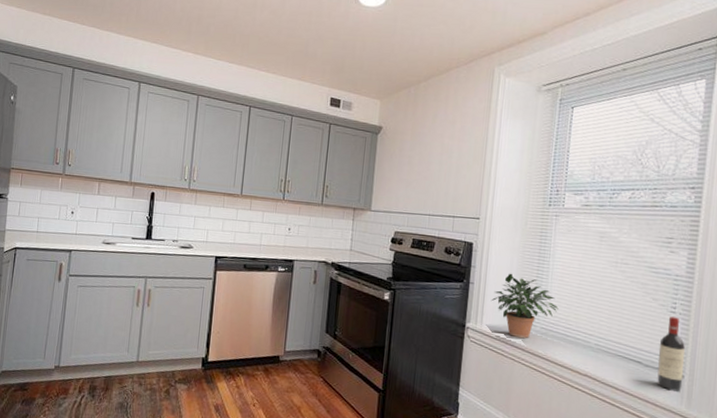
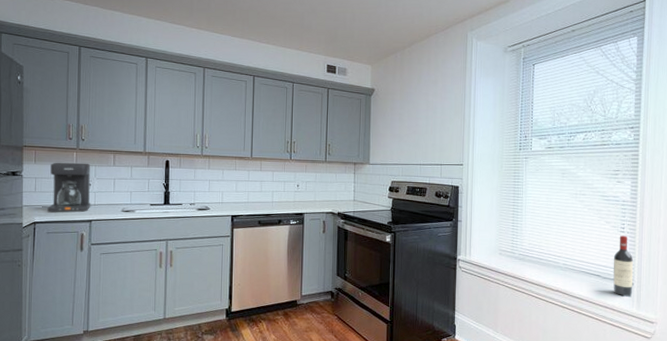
coffee maker: none [29,187,75,241] -> present [47,162,91,212]
potted plant: present [491,273,558,339] -> none [477,210,532,265]

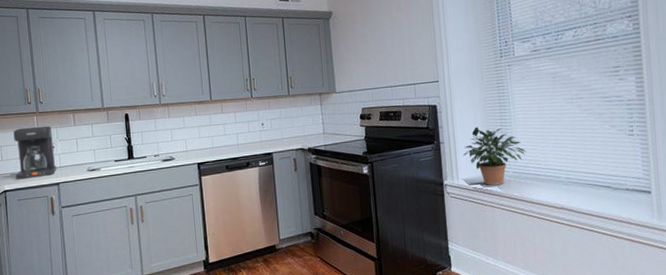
potted plant: none [477,210,532,265] -> present [462,127,526,186]
wine bottle: present [613,236,634,297] -> none [623,139,652,207]

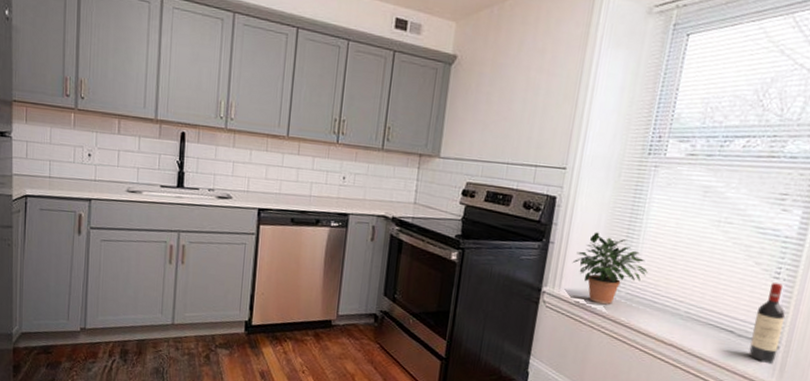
coffee maker: present [13,125,57,179] -> none [40,124,91,188]
wine bottle: none [623,139,652,207] -> present [748,283,785,363]

